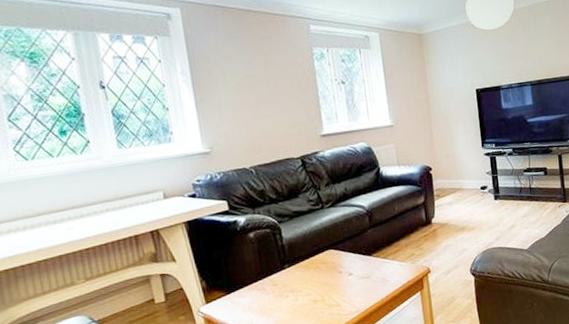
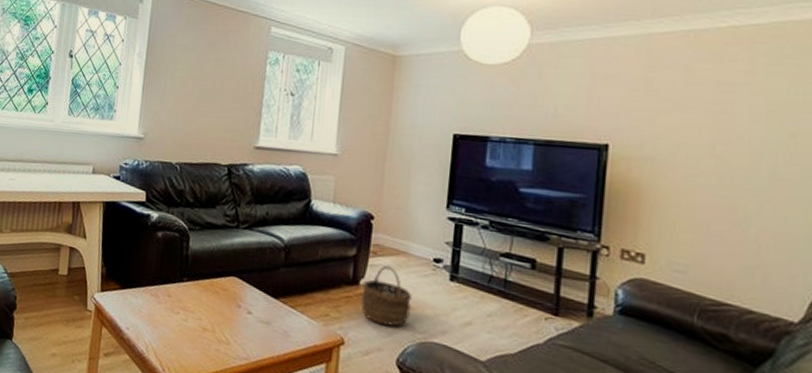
wicker basket: none [434,202,473,248] -> present [361,265,412,327]

